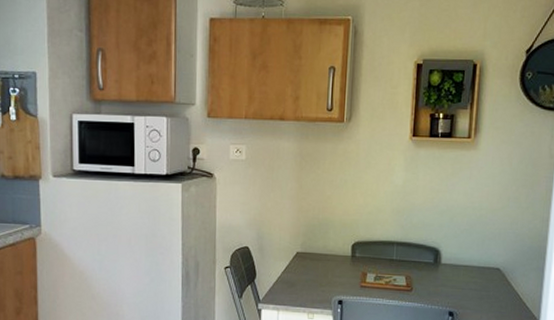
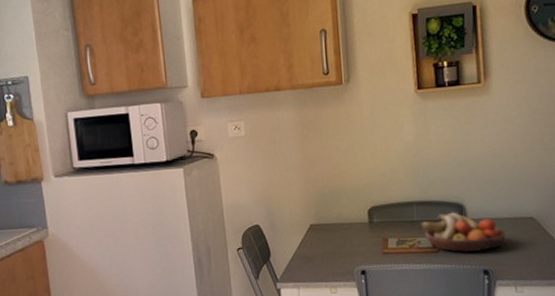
fruit bowl: none [398,255,473,295] -> present [421,212,505,253]

